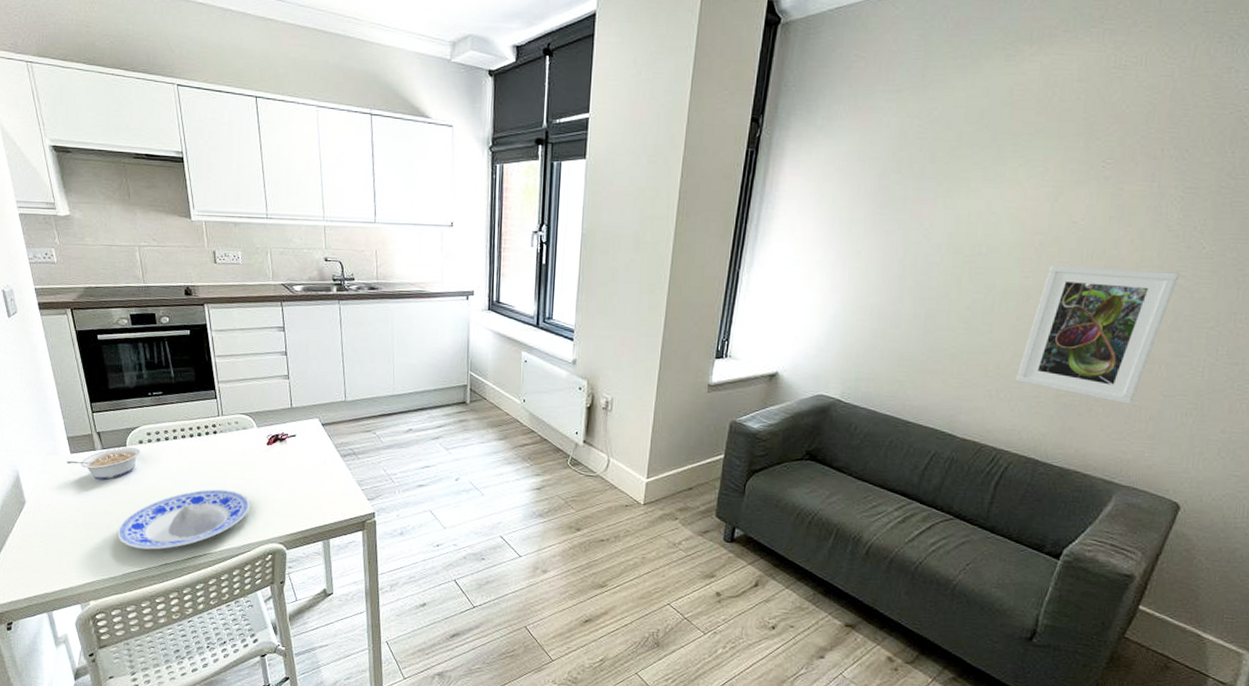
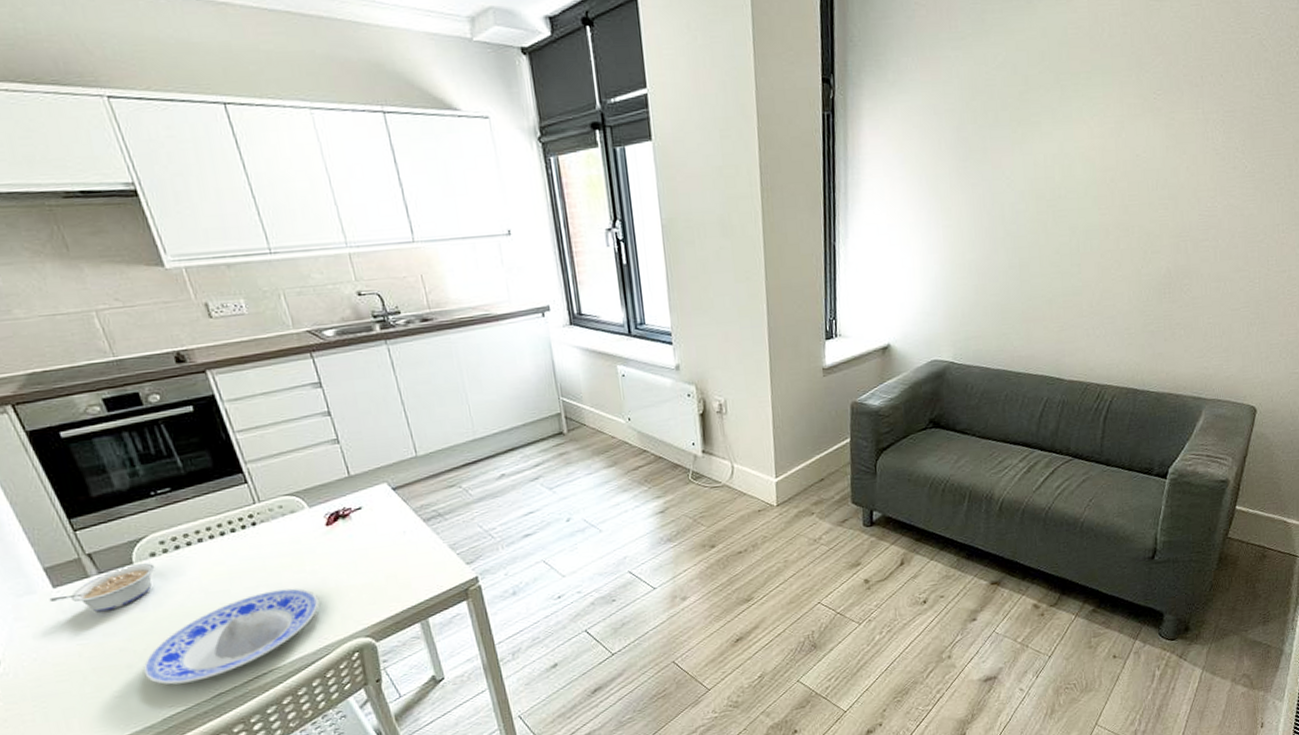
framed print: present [1015,266,1180,404] -> none [1107,193,1230,323]

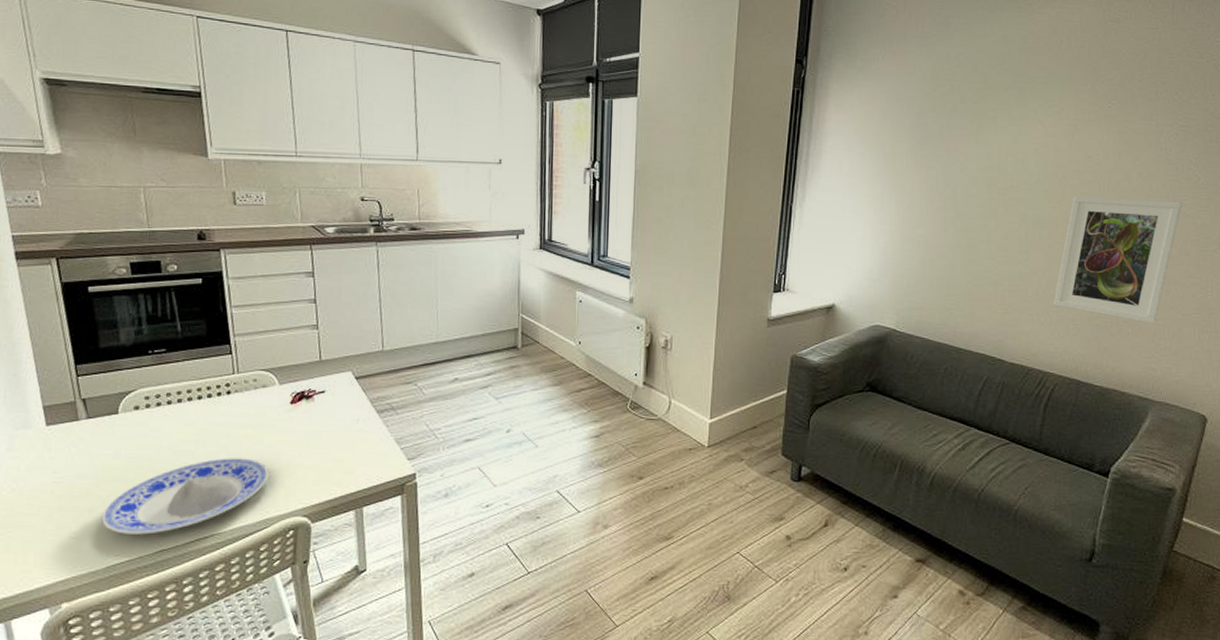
legume: present [49,562,155,613] -> none [40,415,136,454]
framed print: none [1107,193,1230,323] -> present [1053,196,1183,324]

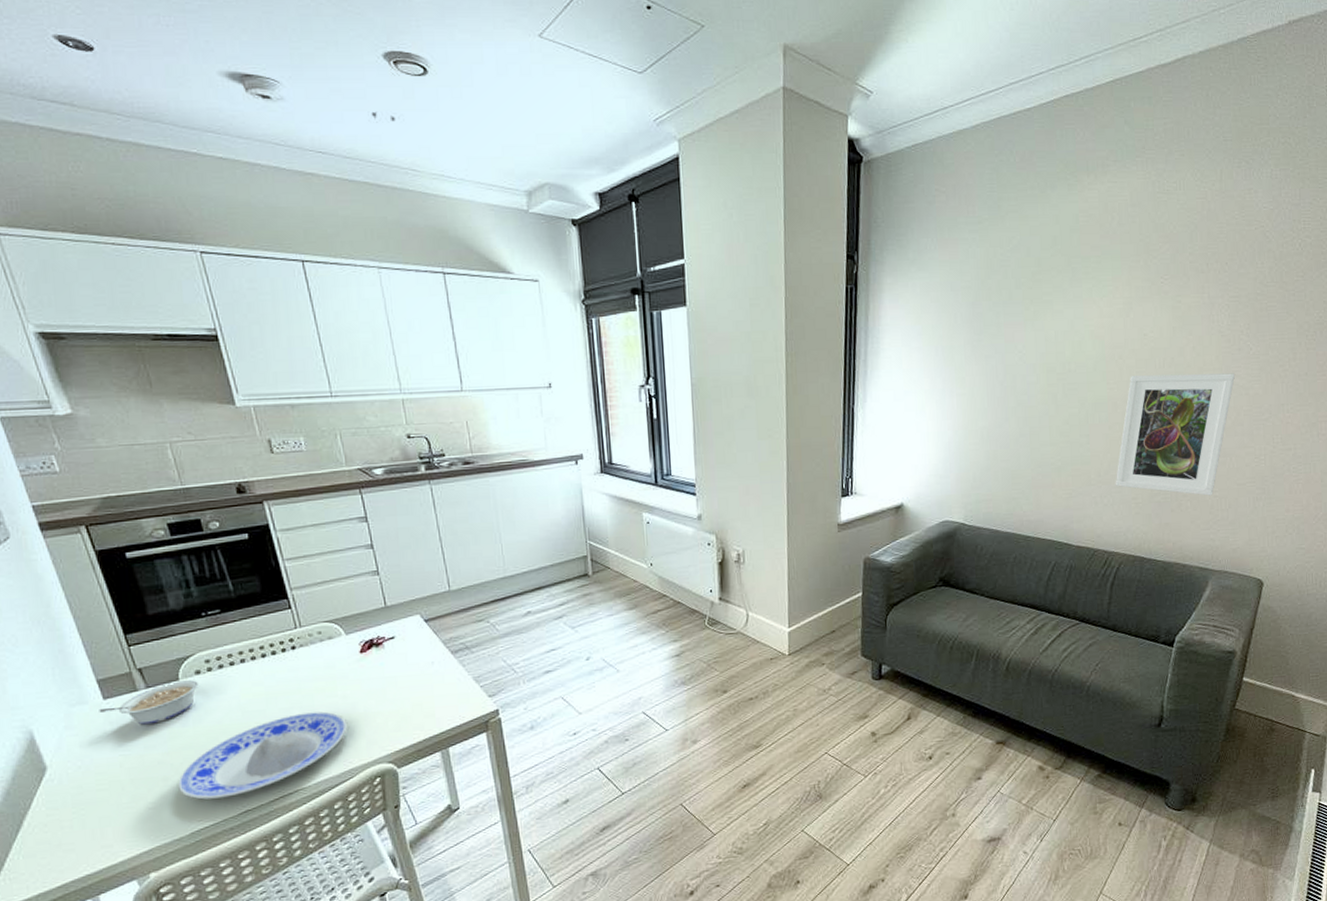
legume: none [40,415,136,454] -> present [99,680,199,725]

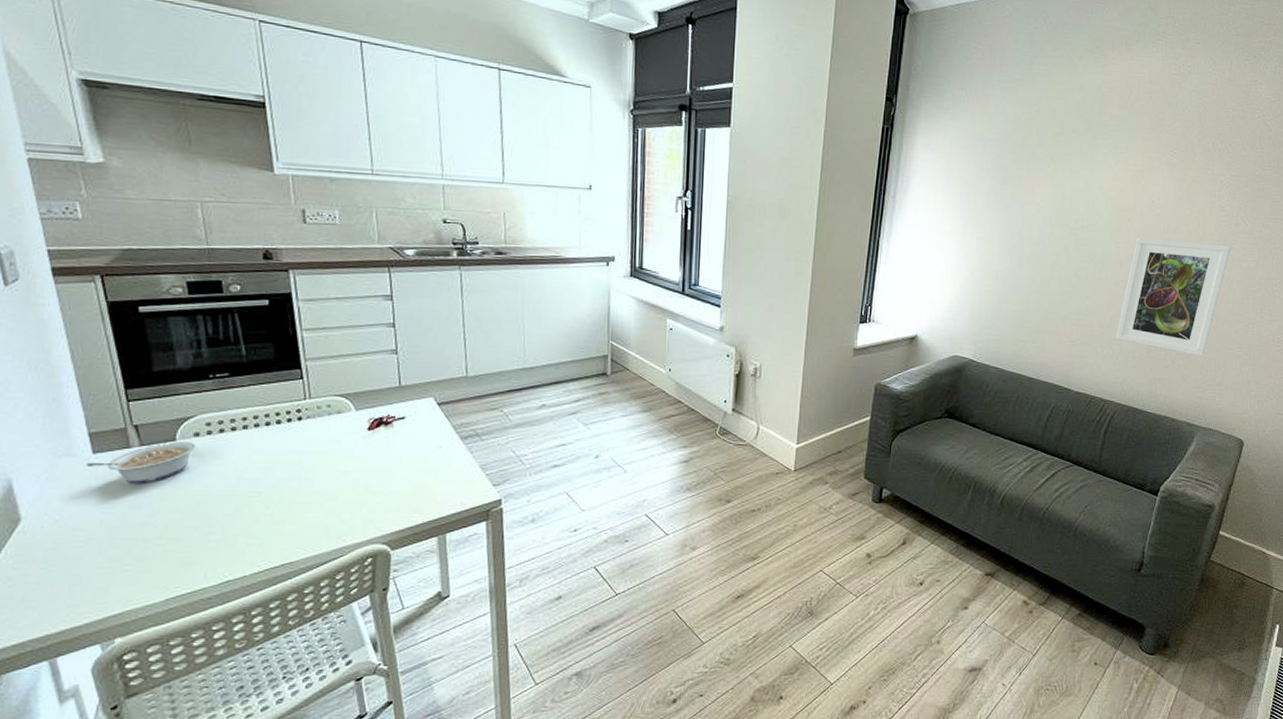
plate: present [178,711,347,800] -> none [159,486,344,566]

